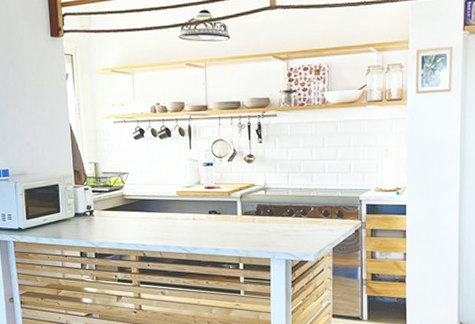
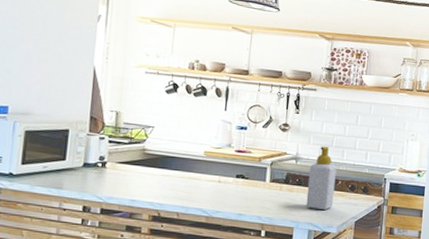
soap bottle: none [279,173,308,238] -> present [306,146,337,210]

